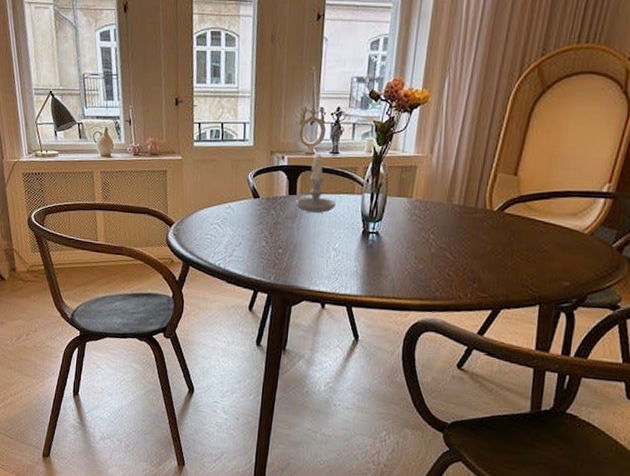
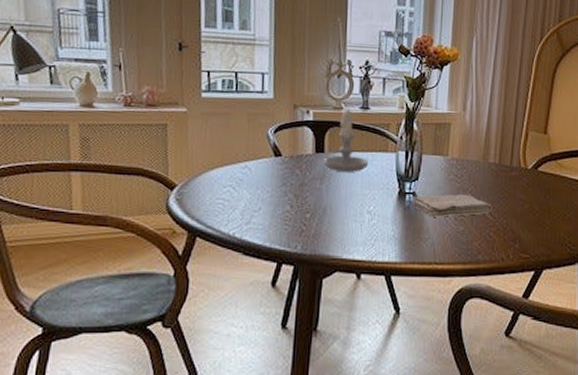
washcloth: none [374,234,453,256] -> present [412,194,492,217]

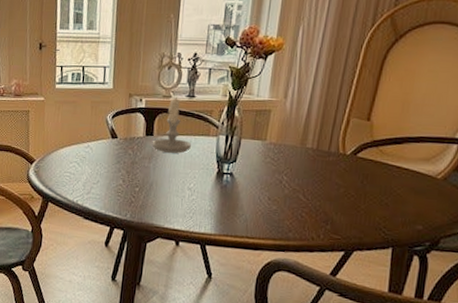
washcloth: present [412,194,492,217] -> none [229,176,306,197]

